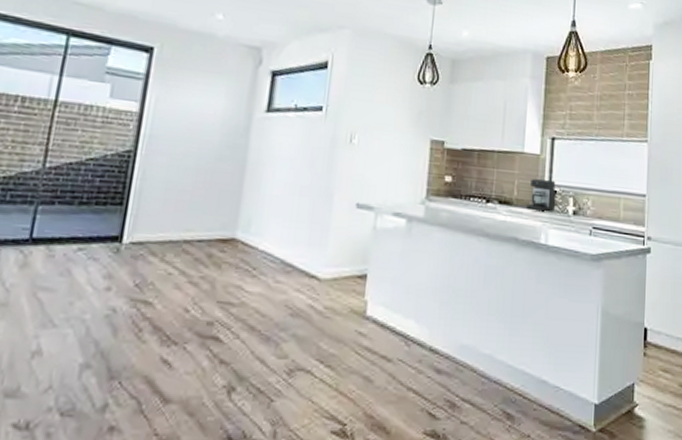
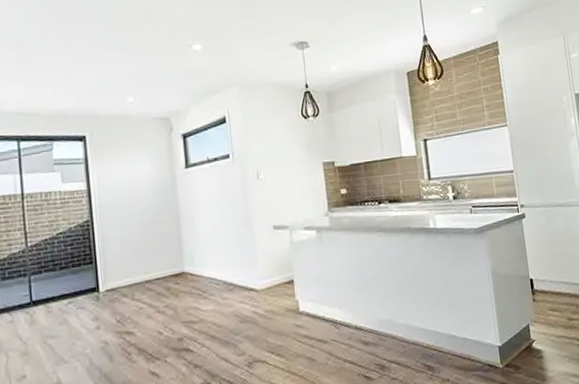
coffee maker: present [526,179,556,213] -> none [412,174,437,203]

